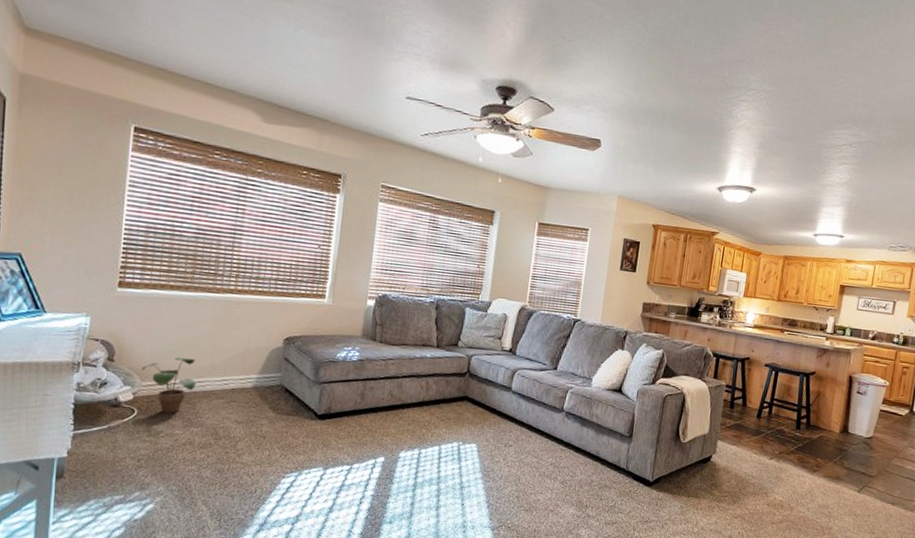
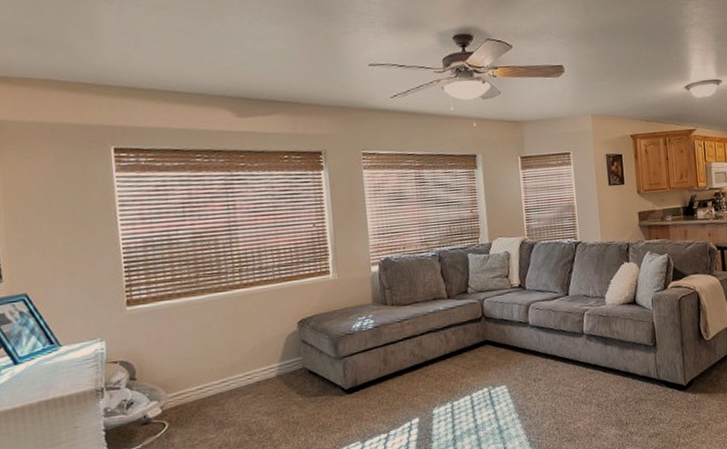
potted plant: present [142,357,196,414] -> none [165,361,221,420]

